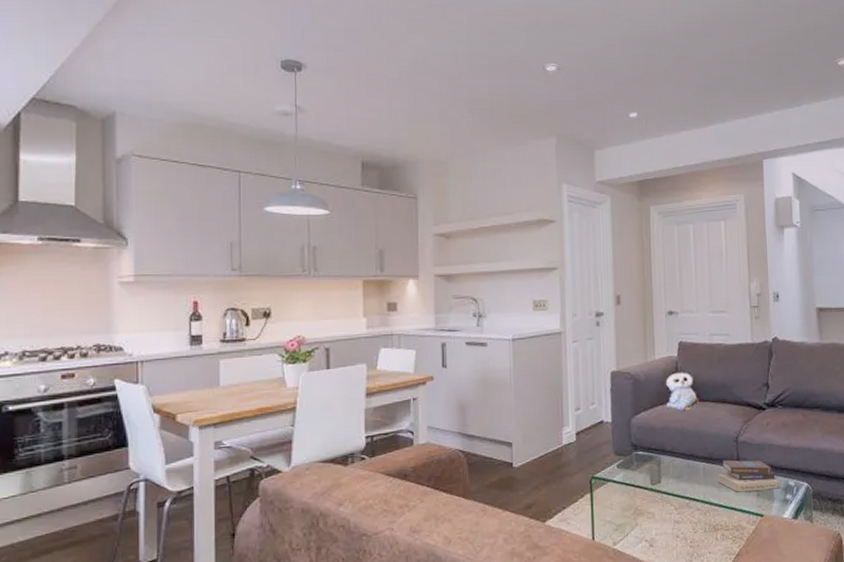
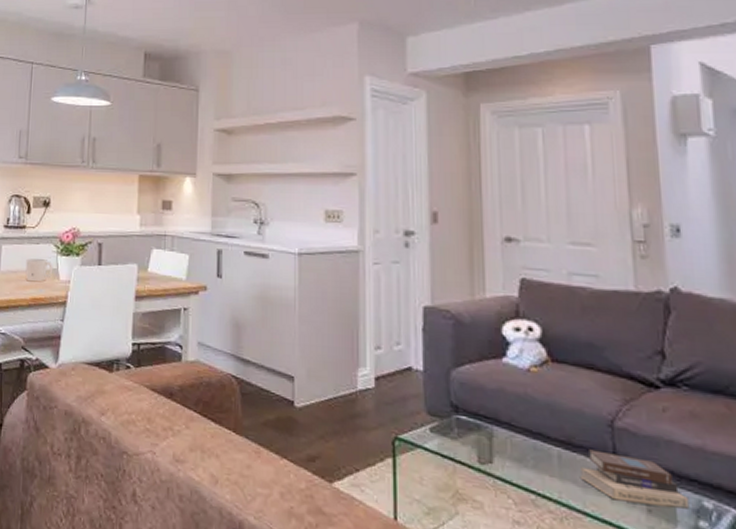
mug: none [248,368,279,393] -> present [25,258,53,283]

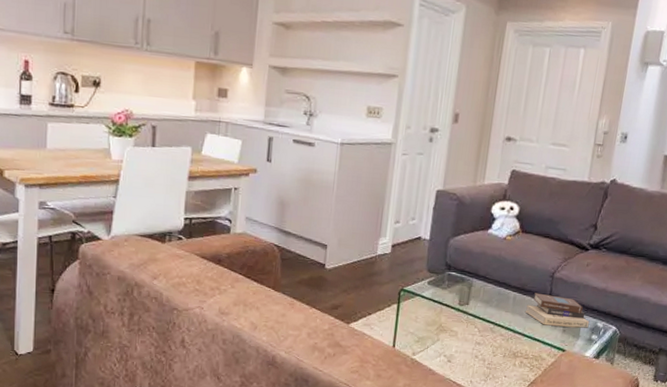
mug: present [25,258,53,283] -> none [75,137,105,161]

